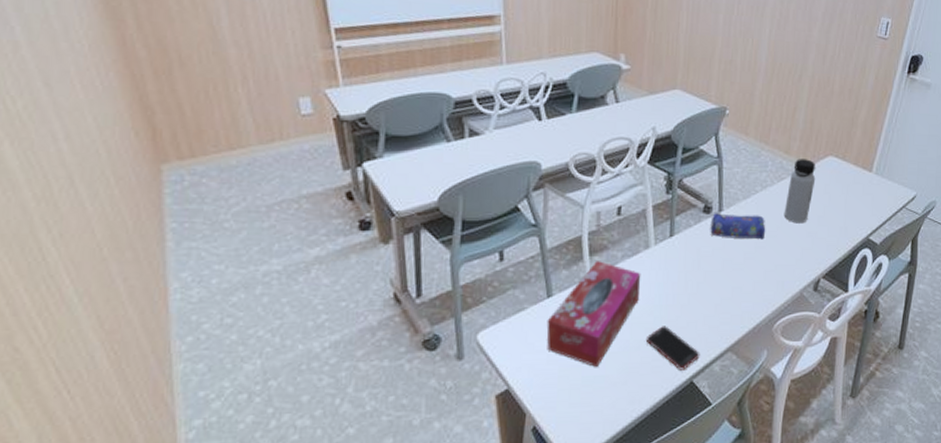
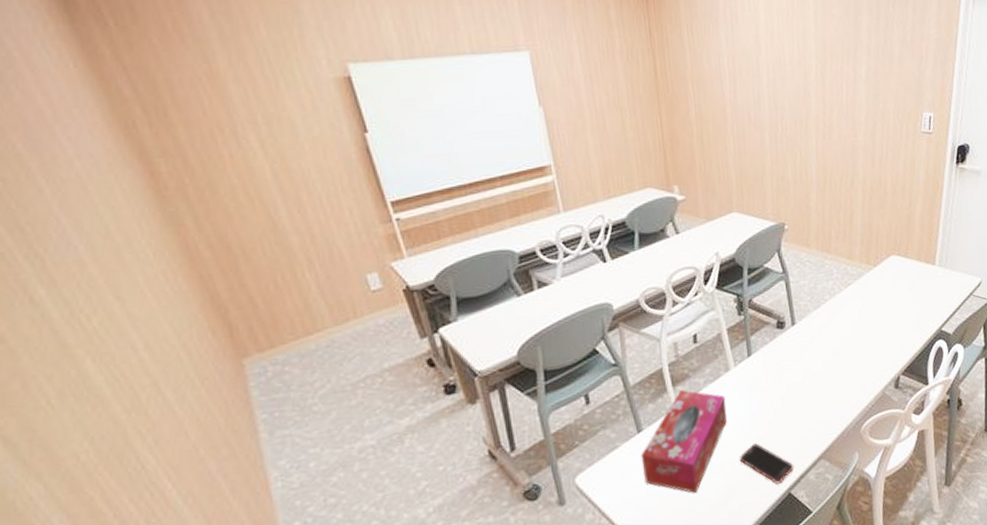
pencil case: present [710,212,766,240] -> none [785,323,841,350]
water bottle: present [783,159,816,224] -> none [855,261,882,326]

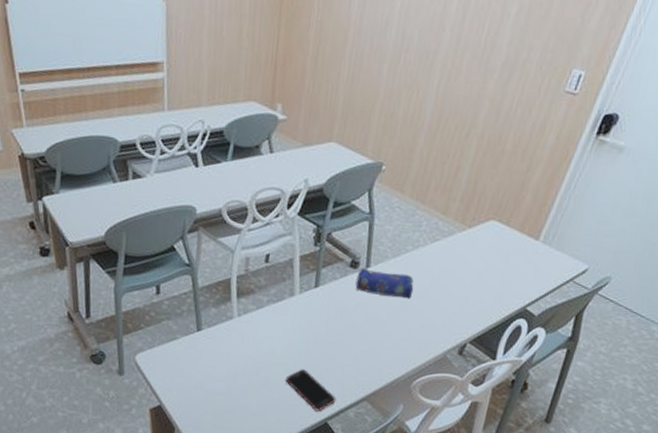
tissue box: present [640,390,727,493] -> none [195,303,285,397]
pencil case: none [785,323,841,350] -> present [355,267,414,299]

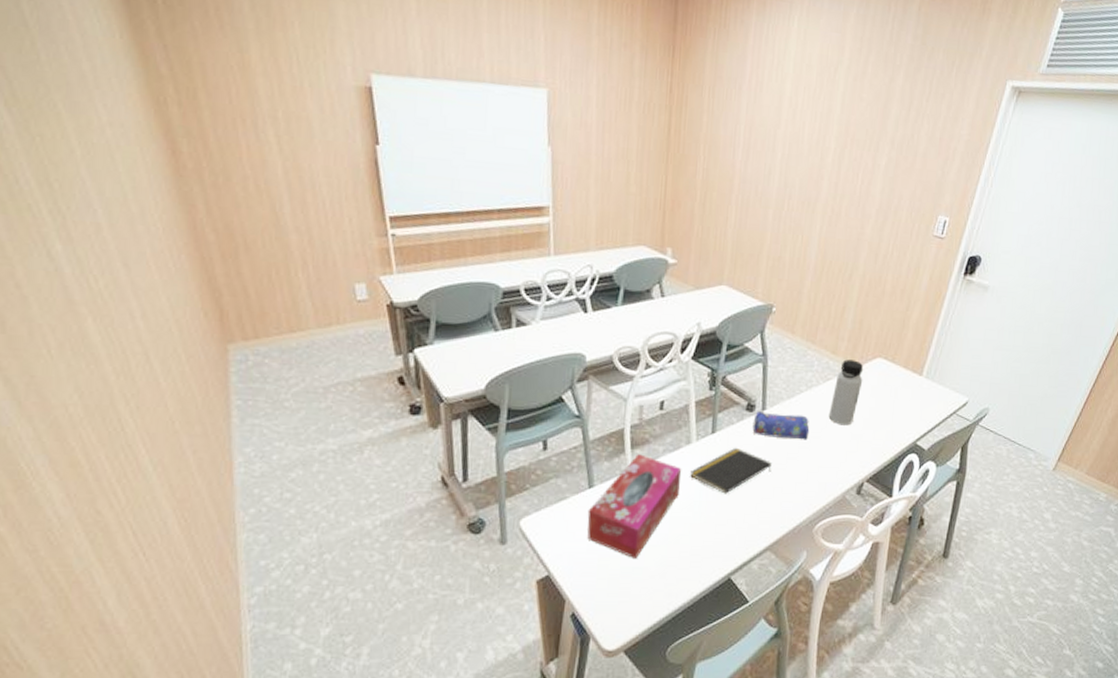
tissue box: none [195,303,285,397] -> present [587,454,682,558]
cell phone: present [285,369,337,412] -> none [684,522,739,567]
notepad: none [292,301,373,346] -> present [690,447,772,494]
water bottle: none [434,220,475,287] -> present [828,359,864,426]

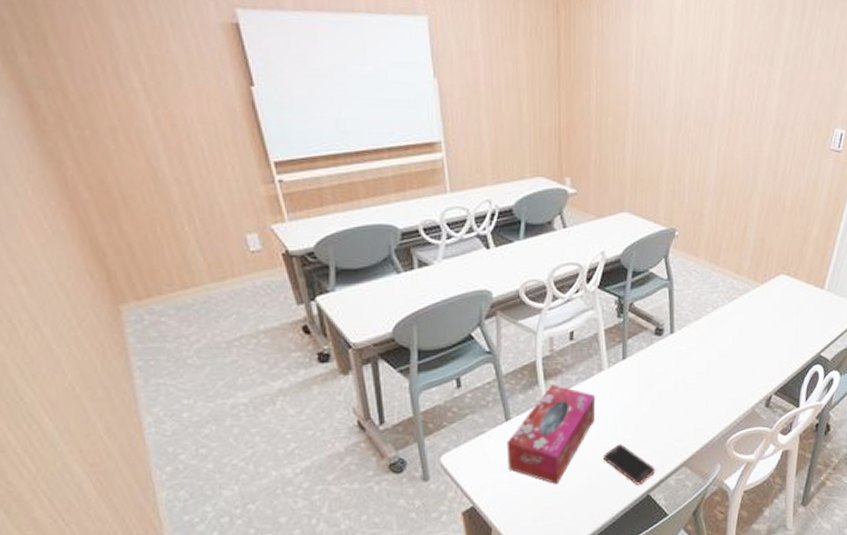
cell phone: none [684,522,739,567] -> present [602,444,656,485]
notepad: present [690,447,772,494] -> none [604,371,683,417]
pencil case: present [752,410,810,440] -> none [662,333,718,360]
water bottle: present [828,359,864,426] -> none [735,278,768,343]

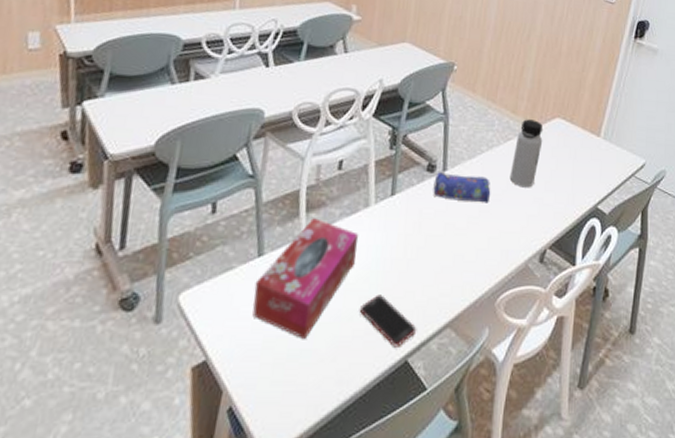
pencil case: none [662,333,718,360] -> present [433,171,491,204]
water bottle: none [735,278,768,343] -> present [509,119,544,188]

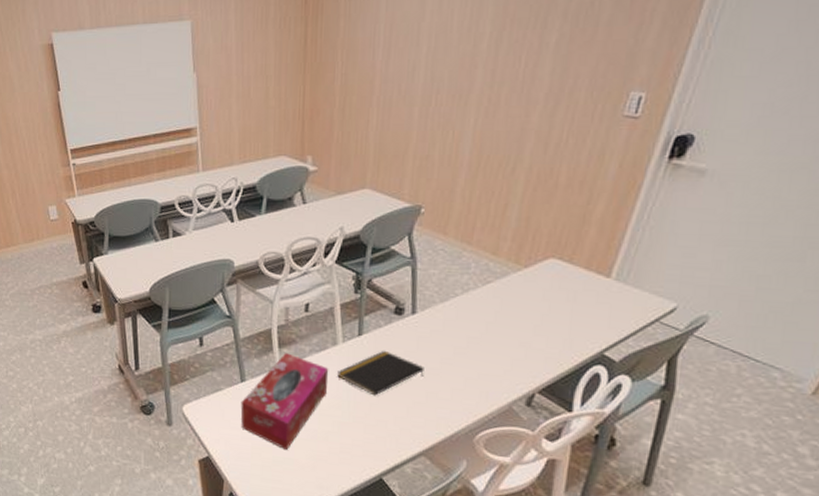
cell phone: present [359,295,417,347] -> none [333,421,391,467]
notepad: none [367,210,453,263] -> present [337,350,424,396]
pencil case: present [433,171,491,204] -> none [402,314,467,346]
water bottle: present [509,119,544,188] -> none [489,261,533,332]

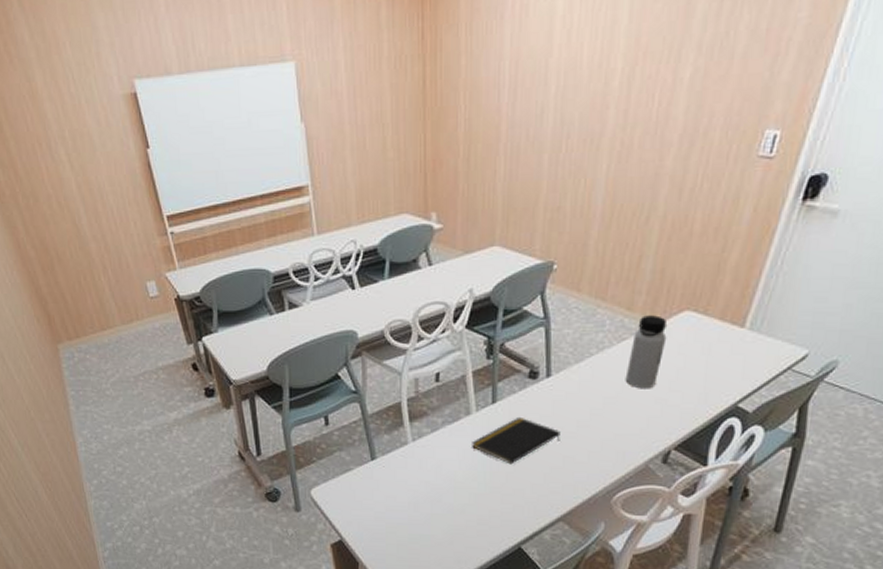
tissue box: present [240,353,329,450] -> none [372,427,463,526]
water bottle: none [489,261,533,332] -> present [625,315,668,389]

